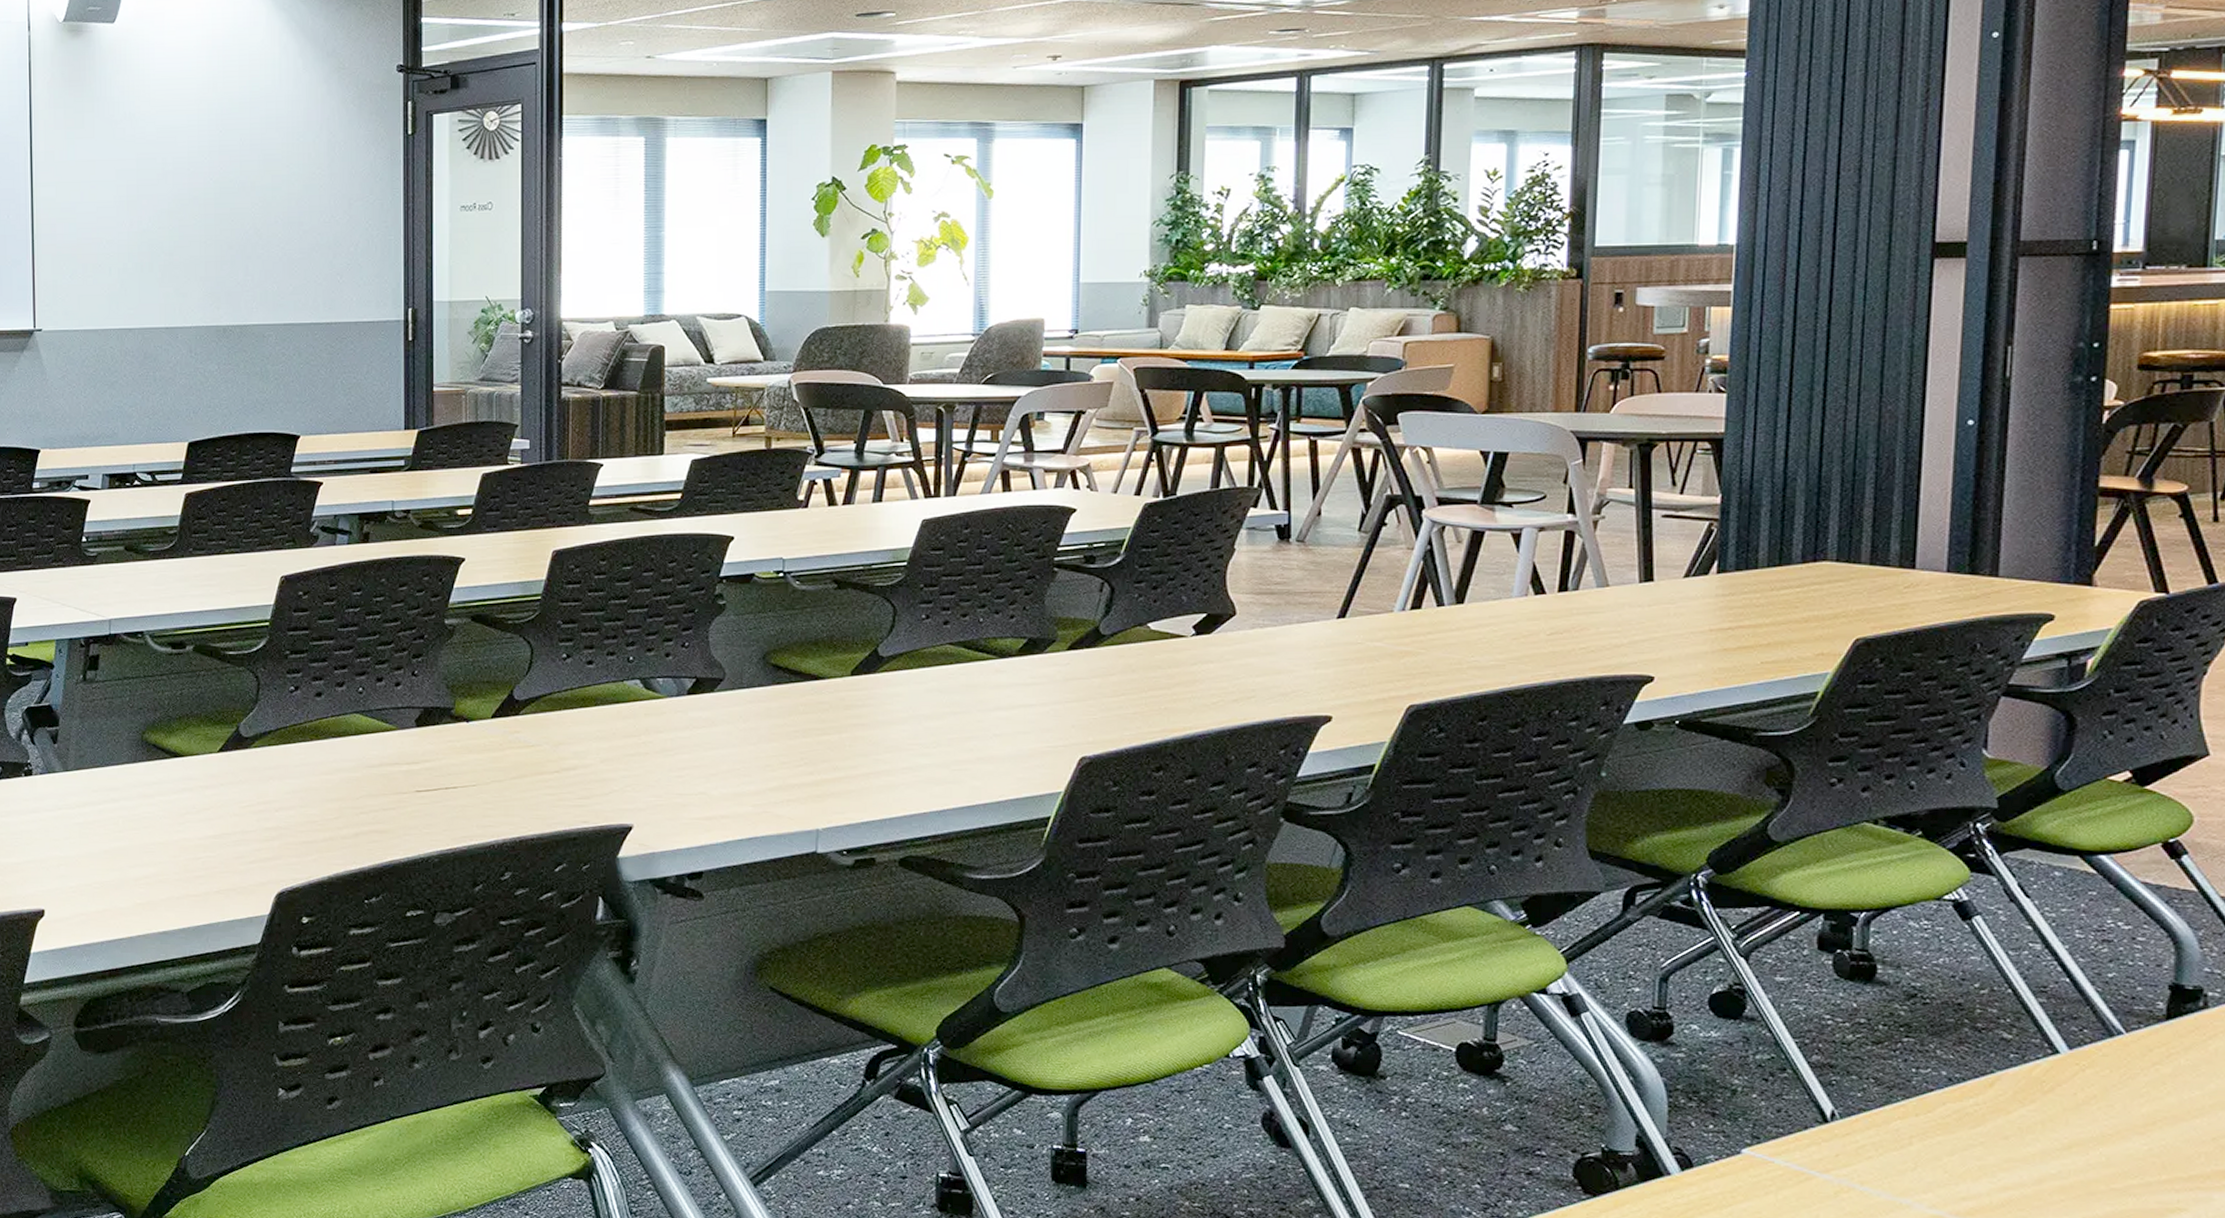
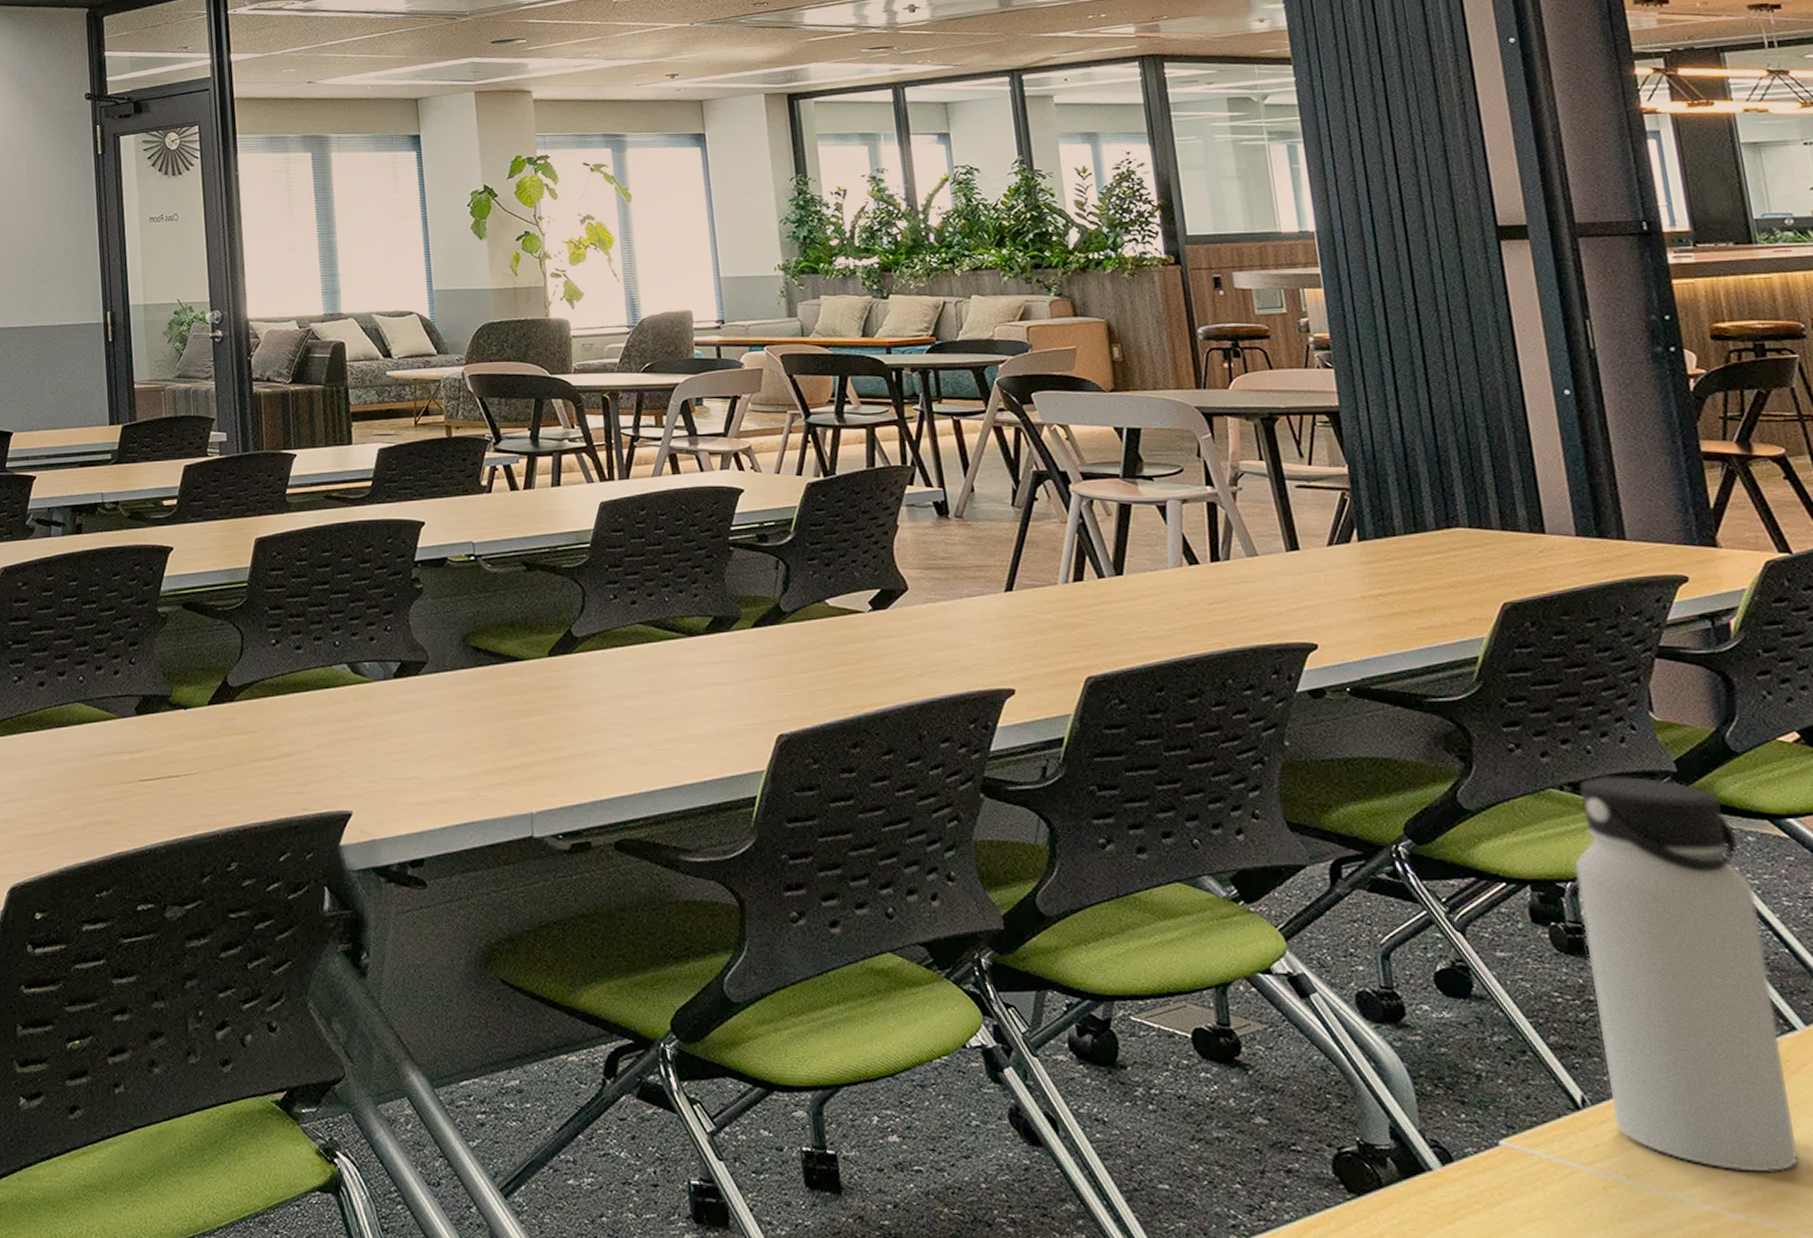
water bottle: none [1859,811,2050,1182] -> present [1575,777,1799,1173]

